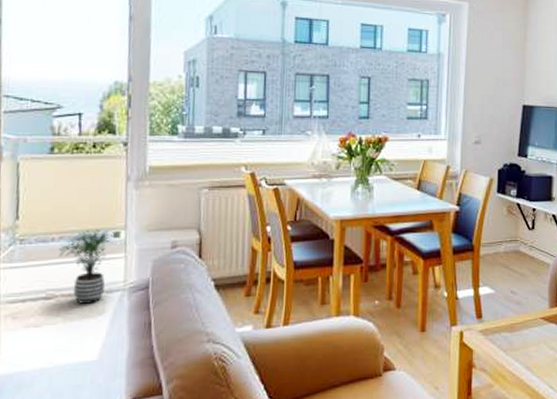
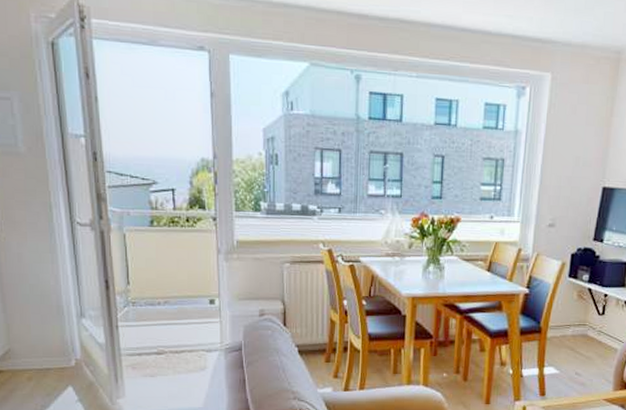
potted plant: present [58,229,115,304] -> none [164,296,211,360]

